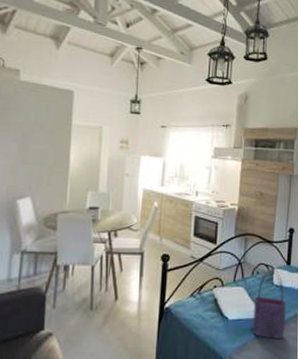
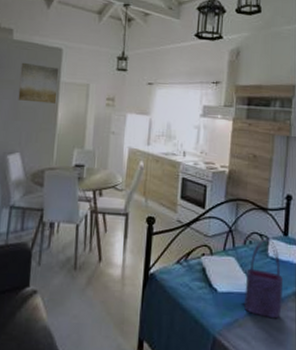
wall art: none [27,104,71,147] -> present [18,62,59,104]

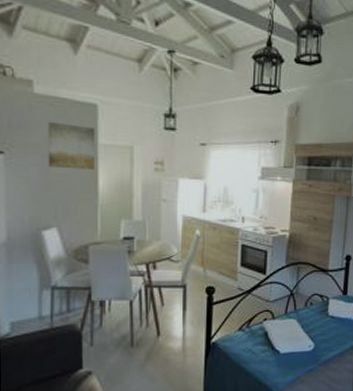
tote bag: present [244,238,284,319] -> none [306,299,343,372]

